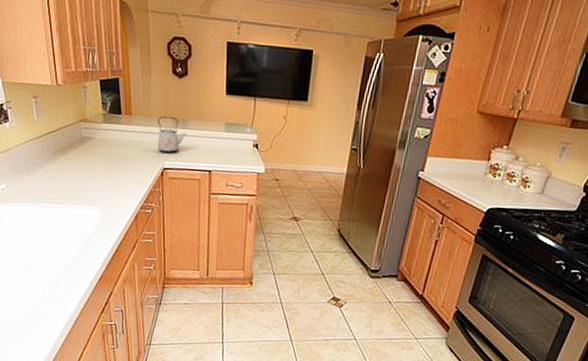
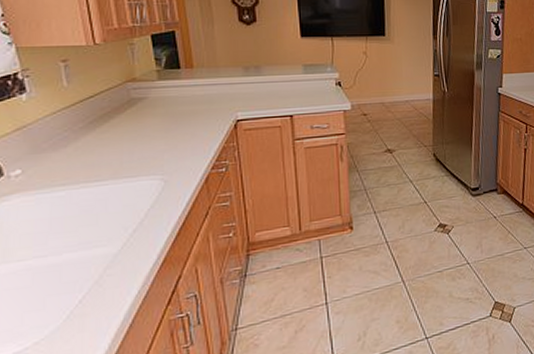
kettle: present [157,115,186,154] -> none [225,64,260,104]

